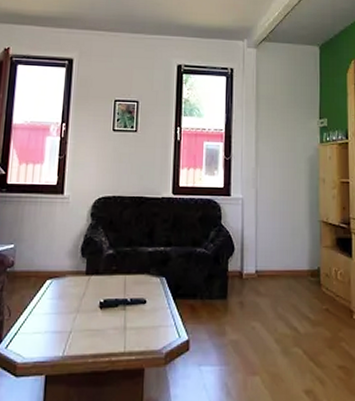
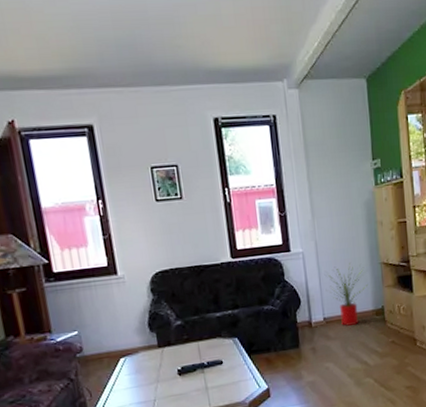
house plant: none [262,215,306,285] -> present [325,262,369,327]

